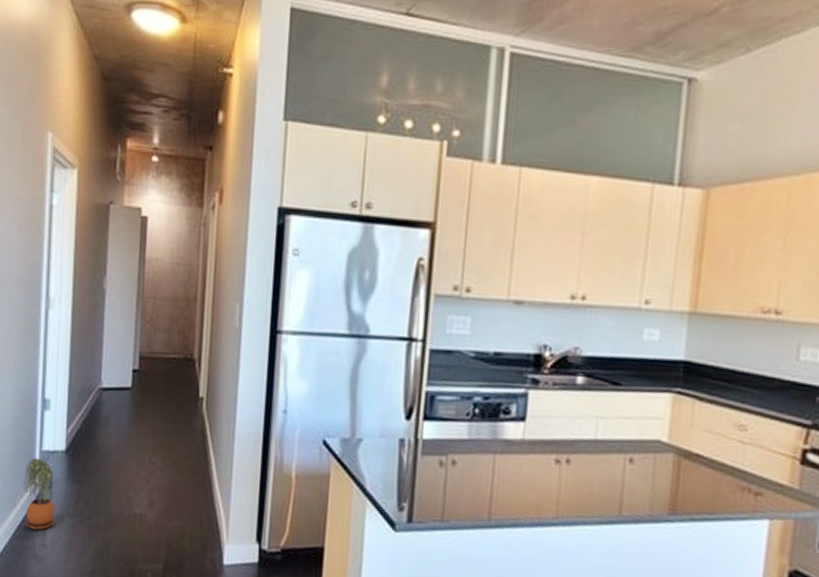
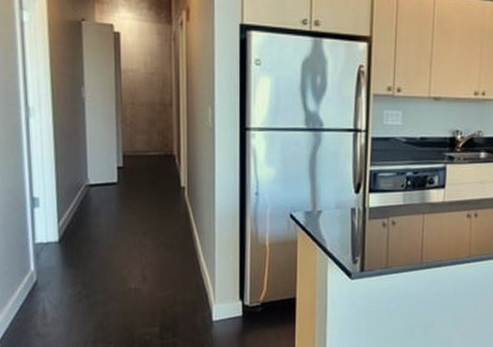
potted plant: present [24,458,56,530] -> none [20,250,55,312]

